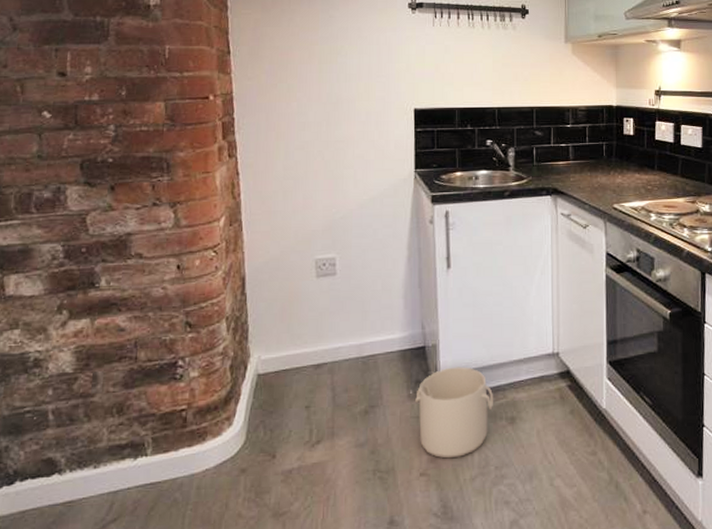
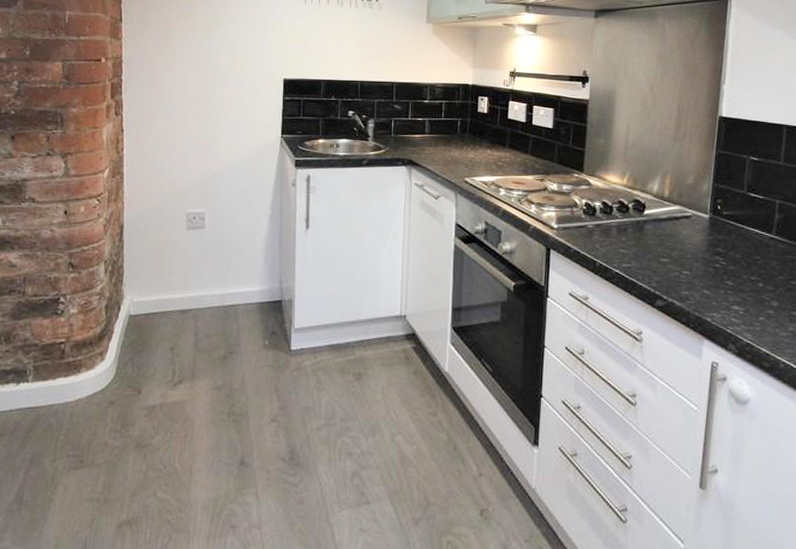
bucket: present [414,366,493,459] -> none [269,321,342,408]

